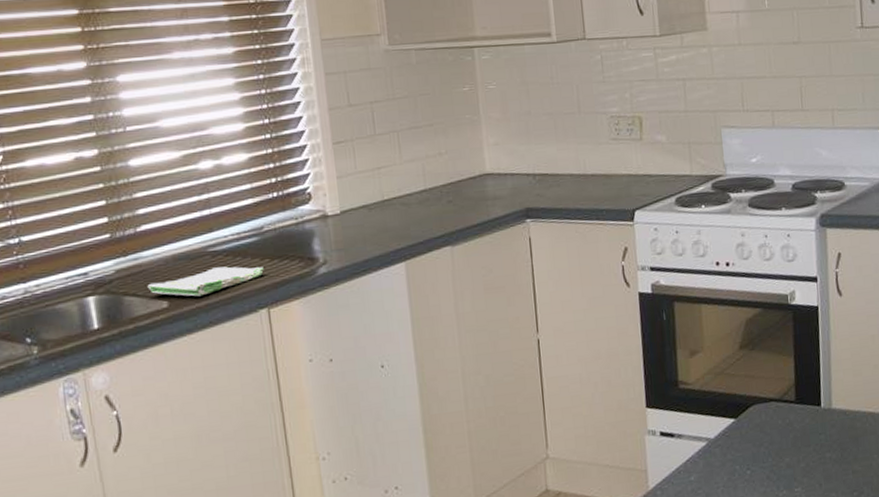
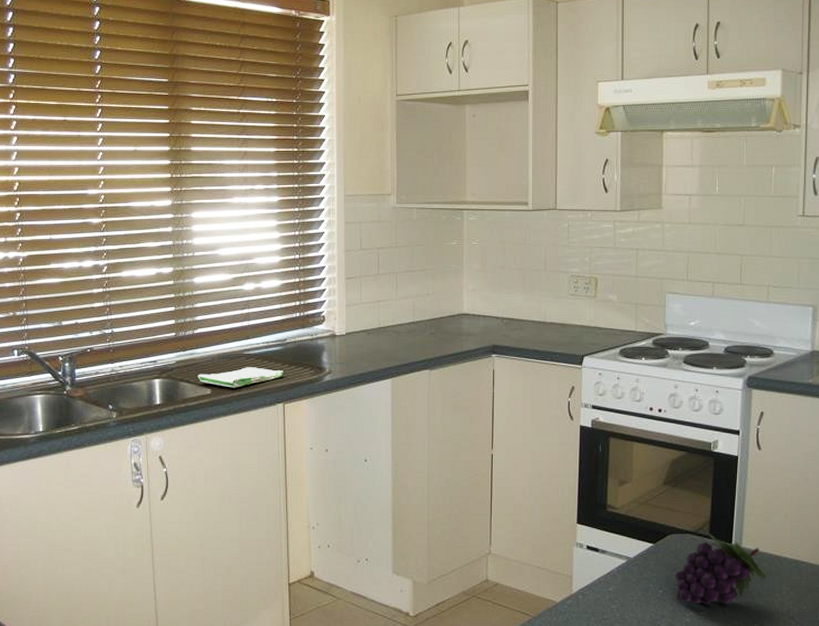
fruit: none [762,397,862,482] -> present [674,533,767,606]

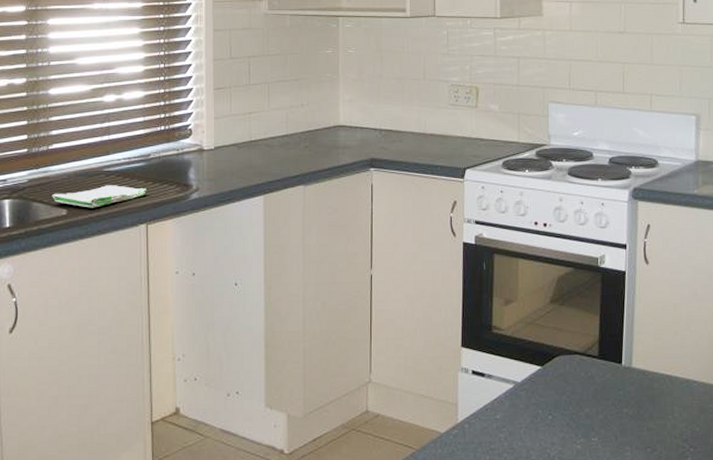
fruit: present [674,533,767,606] -> none [564,353,658,431]

